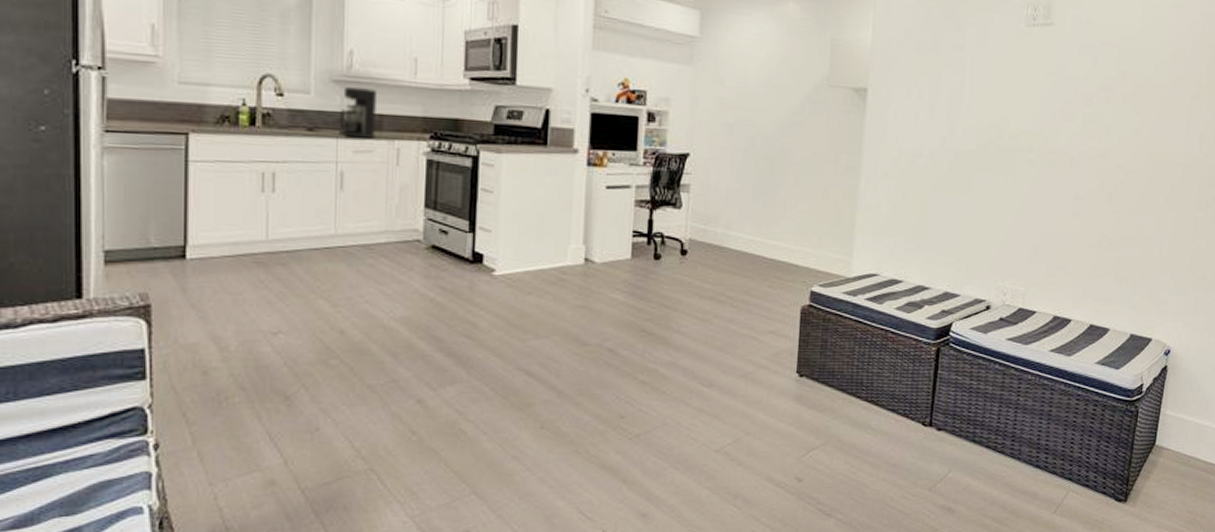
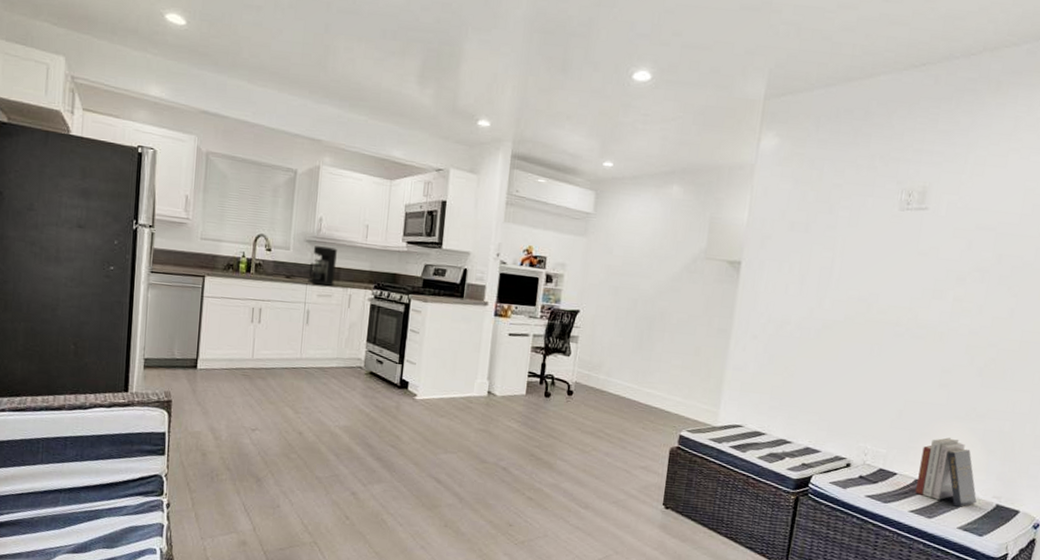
books: none [1054,269,1113,341] -> present [914,437,977,507]

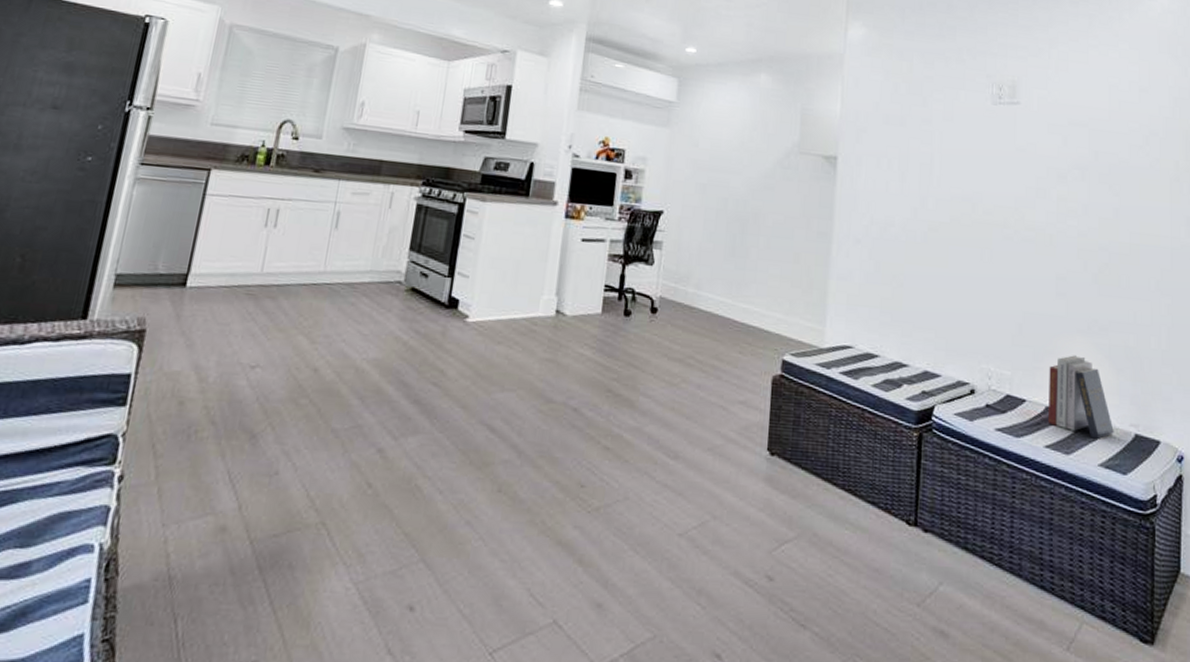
coffee maker: present [308,246,337,286] -> none [341,134,380,182]

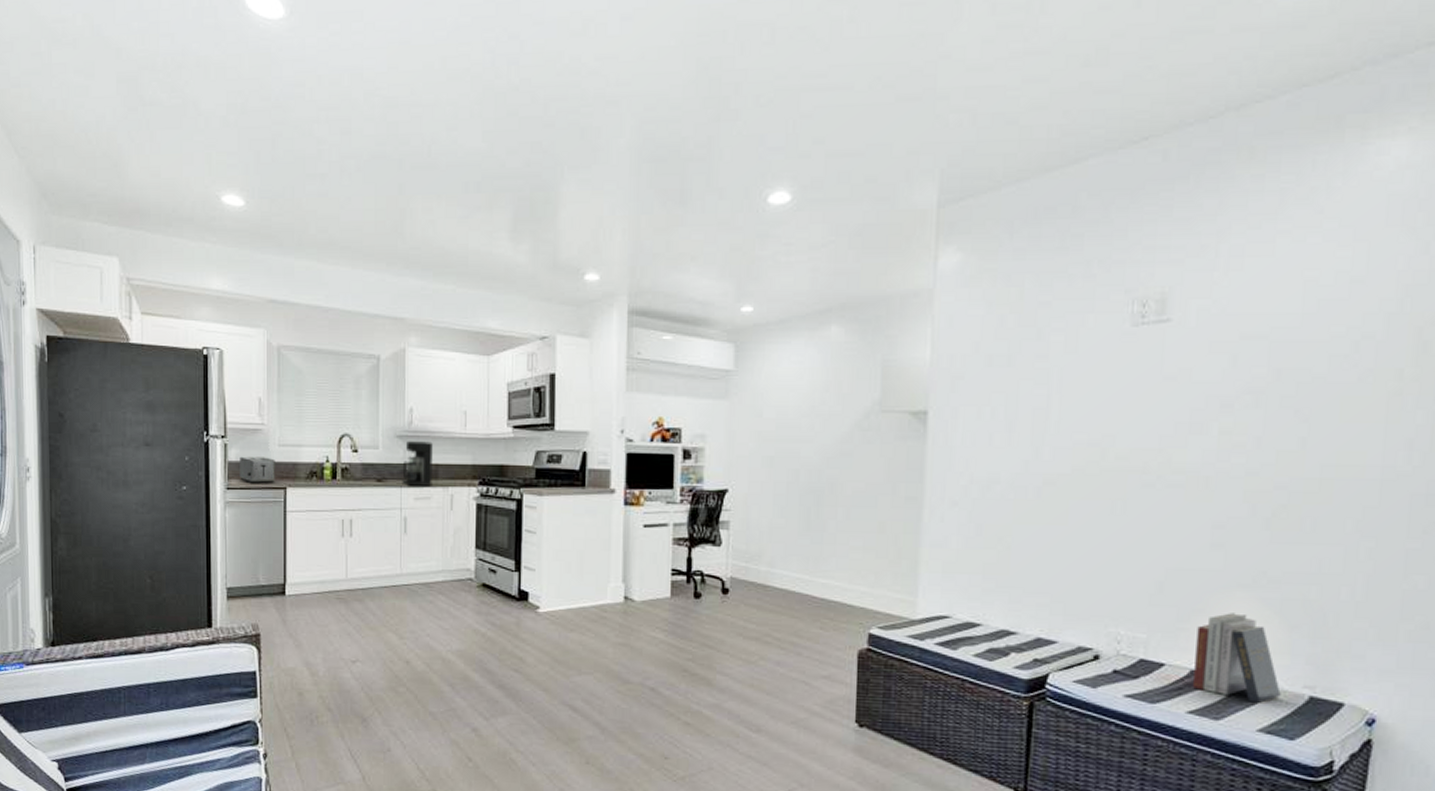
toaster: none [158,131,204,163] -> present [240,456,275,484]
coffee maker: none [341,134,380,182] -> present [402,441,433,486]

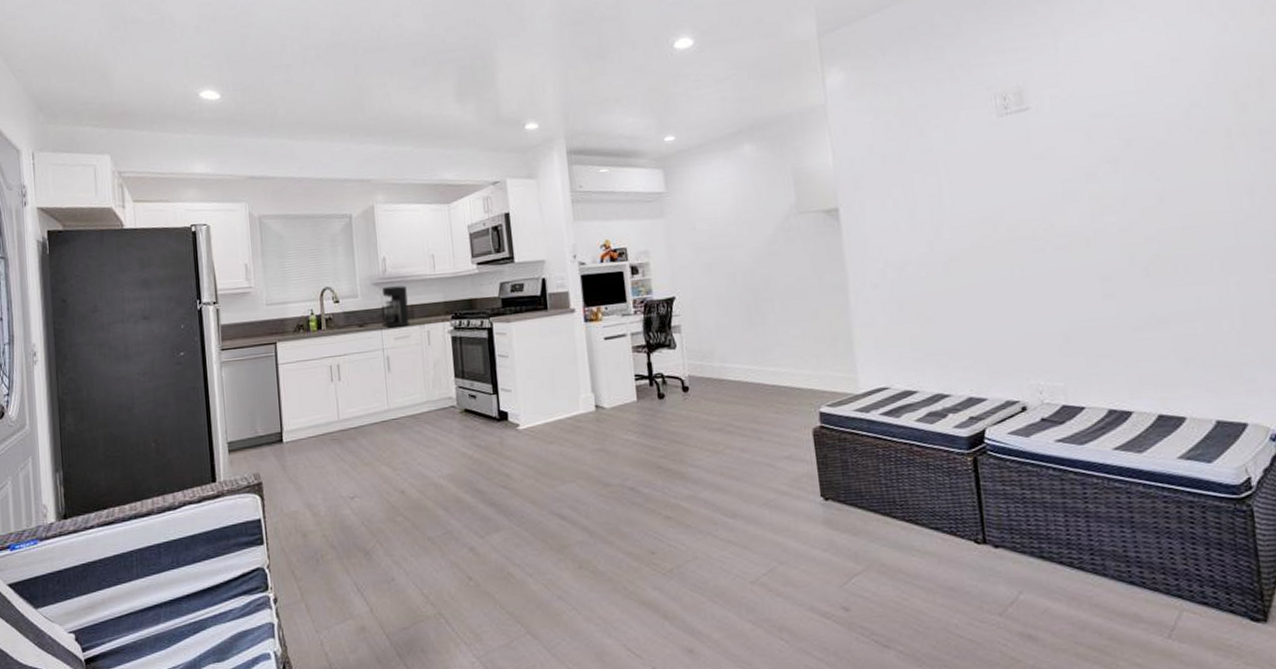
toaster: present [240,456,275,484] -> none [231,316,266,343]
books: present [1192,613,1281,703] -> none [1106,353,1191,433]

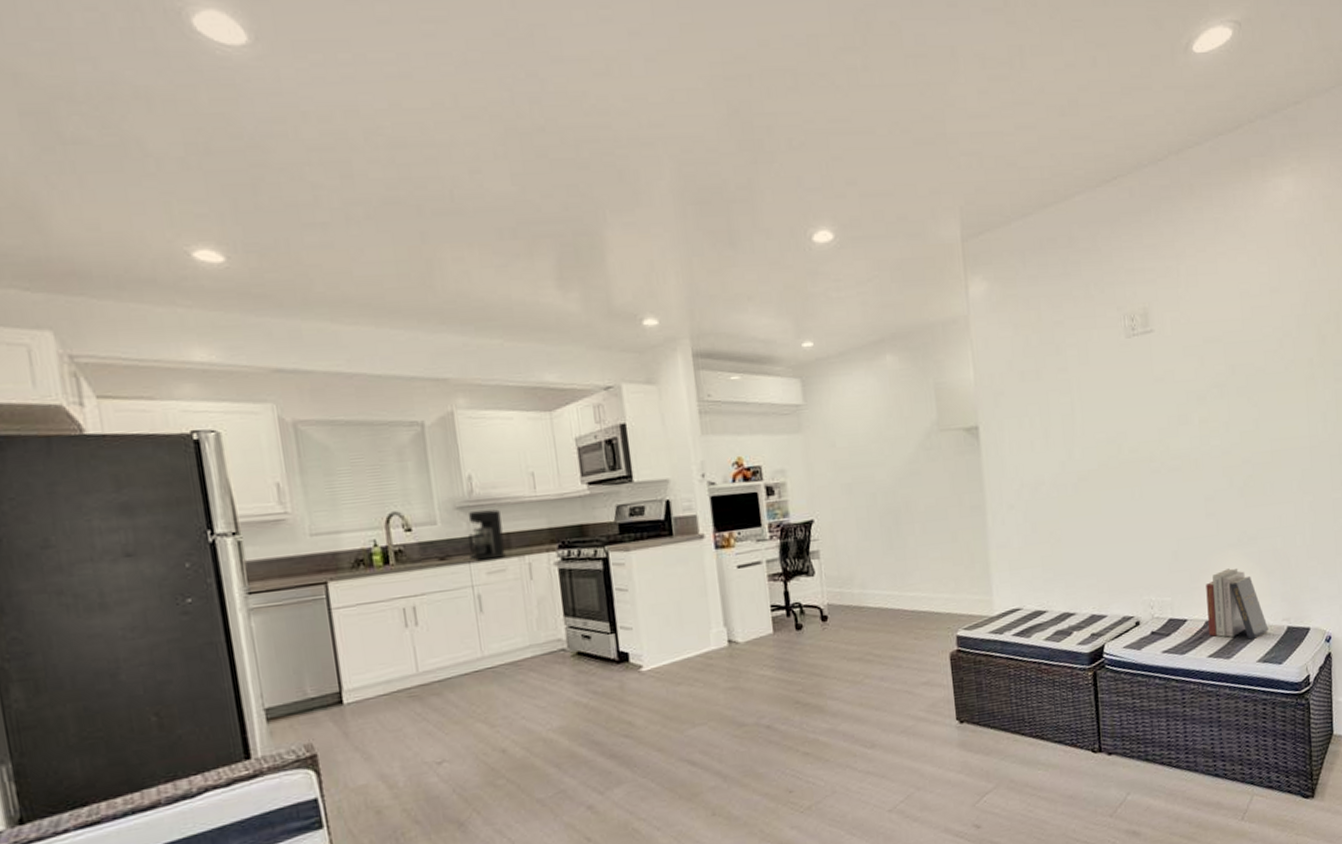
books: none [1106,353,1191,433] -> present [1206,568,1269,640]

